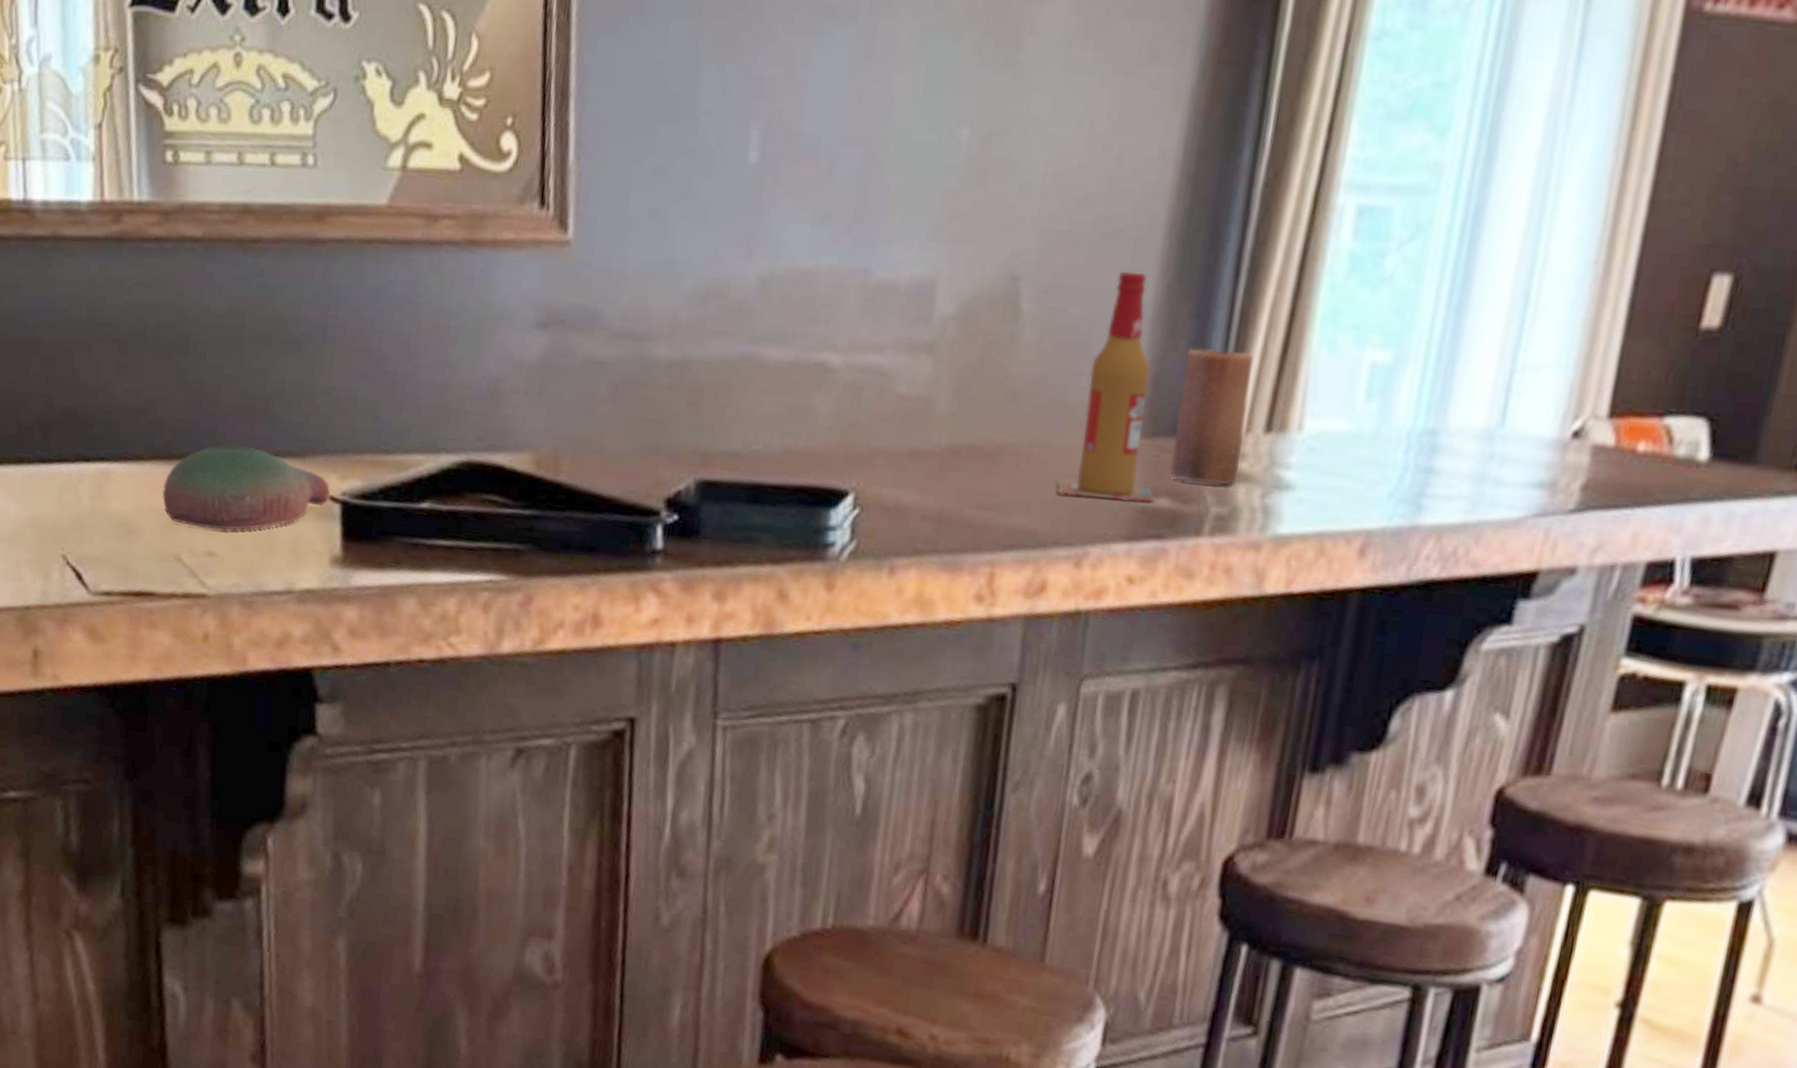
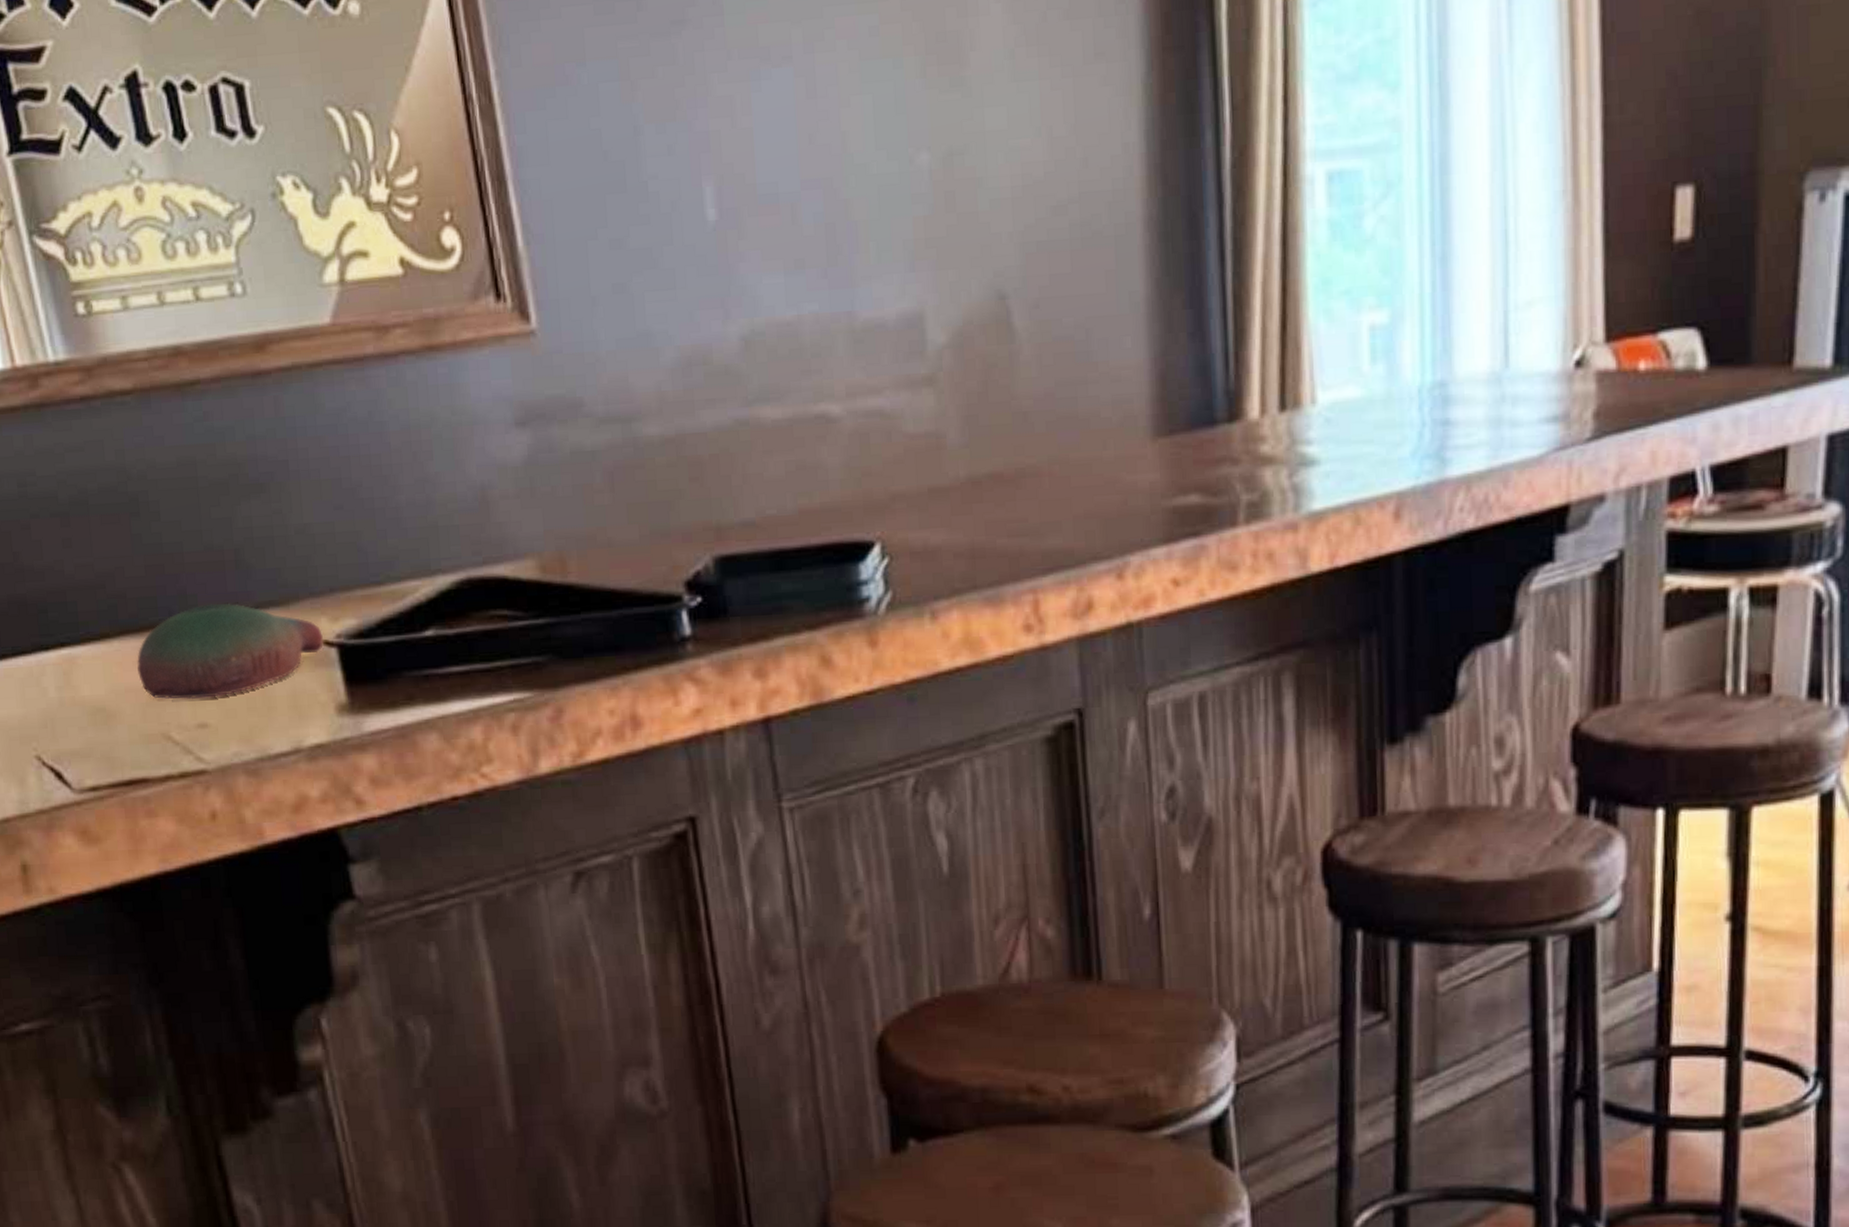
beer bottle: present [1057,271,1154,503] -> none [1084,271,1184,508]
candle: present [1171,348,1253,486] -> none [1187,334,1262,474]

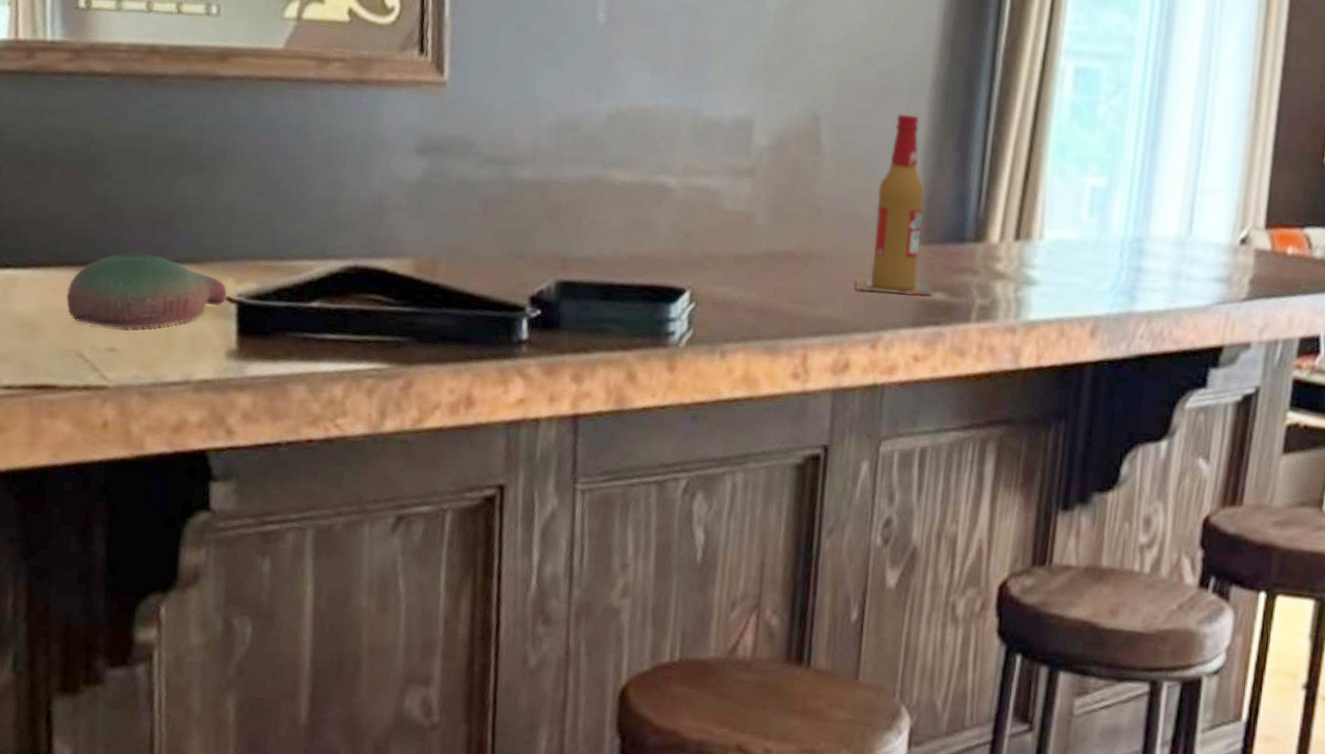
beer bottle: none [1084,271,1184,508] -> present [855,114,932,296]

